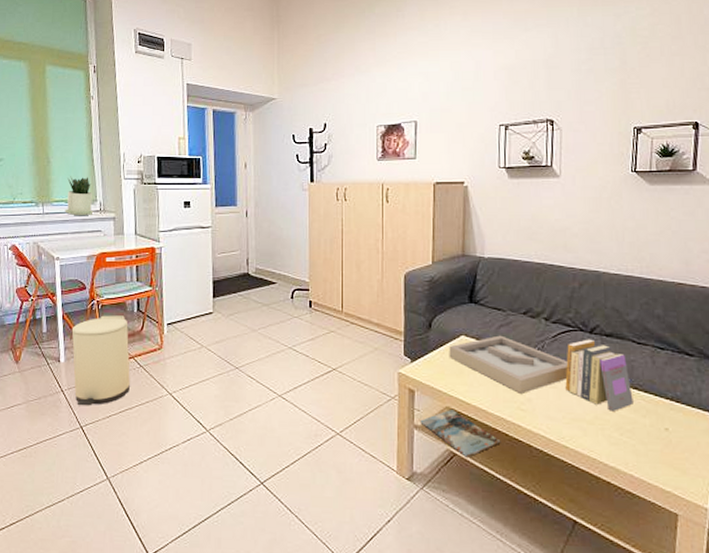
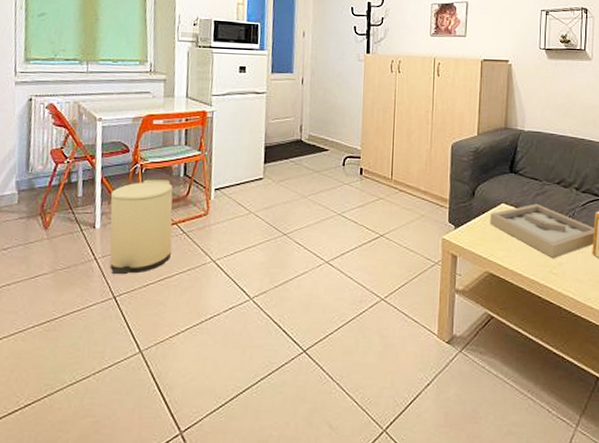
planter: present [64,176,94,216] -> none [111,35,143,77]
magazine: present [420,408,501,457] -> none [461,273,534,320]

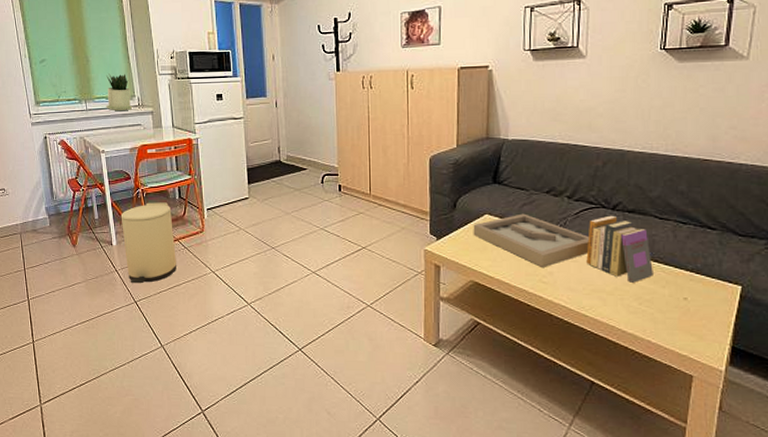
planter: none [111,35,143,77] -> present [106,73,133,111]

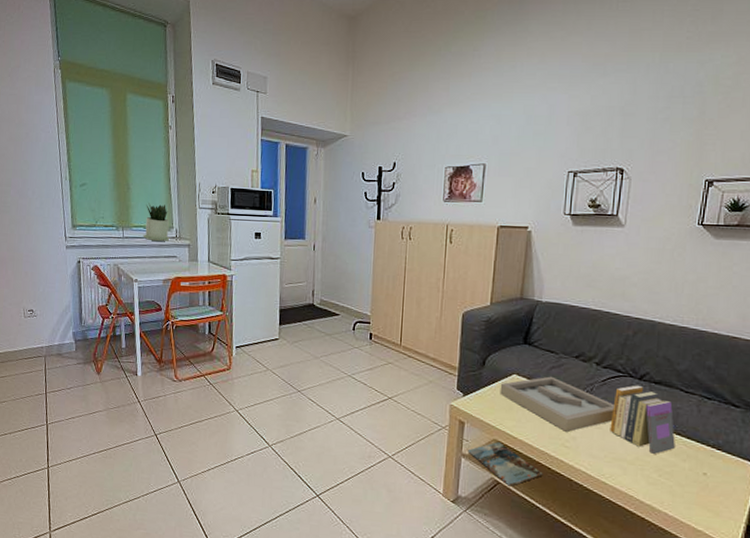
pedal bin: present [120,202,176,284] -> none [148,335,201,417]
magazine: none [445,282,523,326] -> present [468,441,543,486]

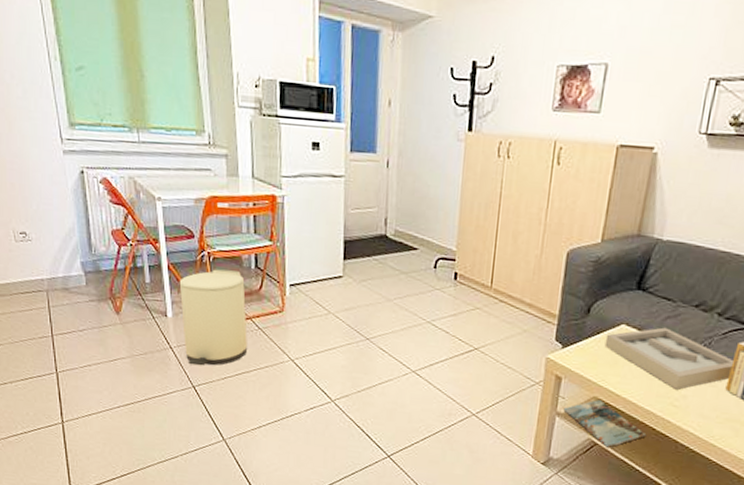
planter: present [143,203,170,242] -> none [165,97,201,150]
pedal bin: none [148,335,201,417] -> present [179,269,247,366]

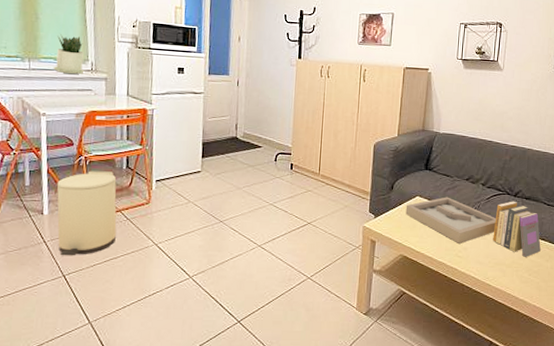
planter: none [165,97,201,150] -> present [53,34,85,75]
magazine: present [563,399,647,448] -> none [378,256,441,295]

